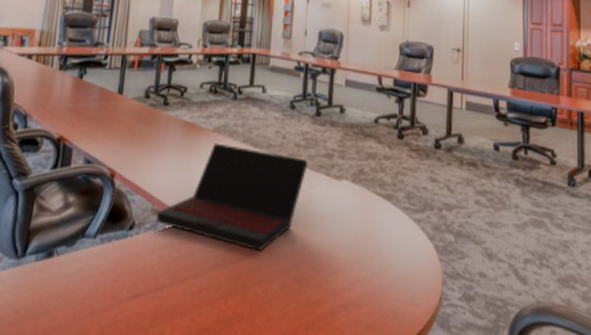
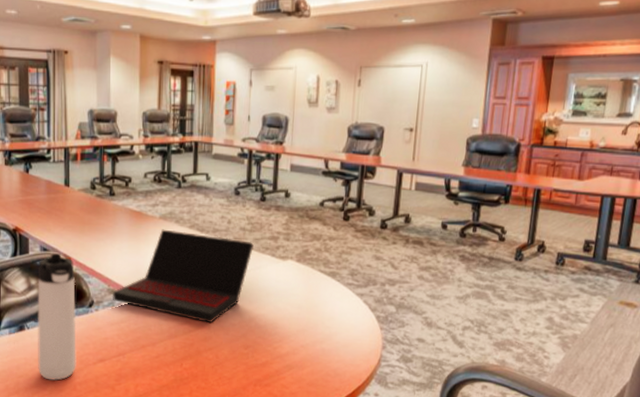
thermos bottle: none [62,166,118,321] -> present [37,253,77,381]

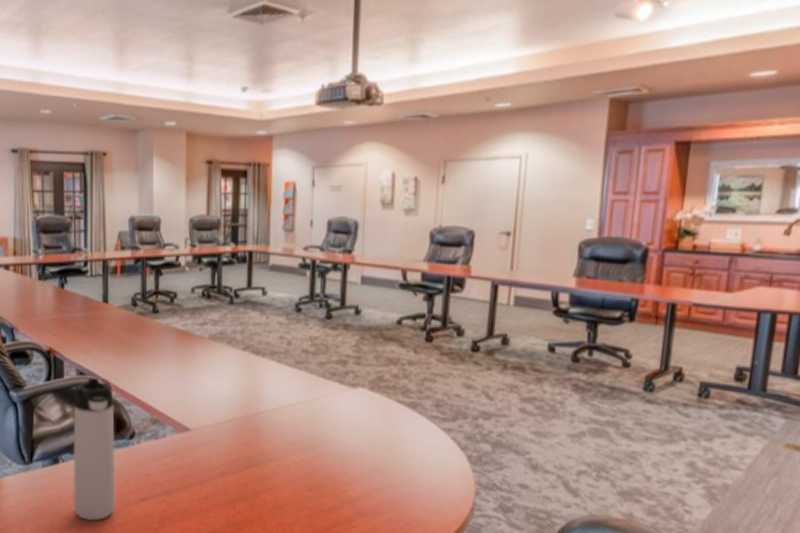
laptop: present [112,229,254,323] -> none [155,351,318,460]

